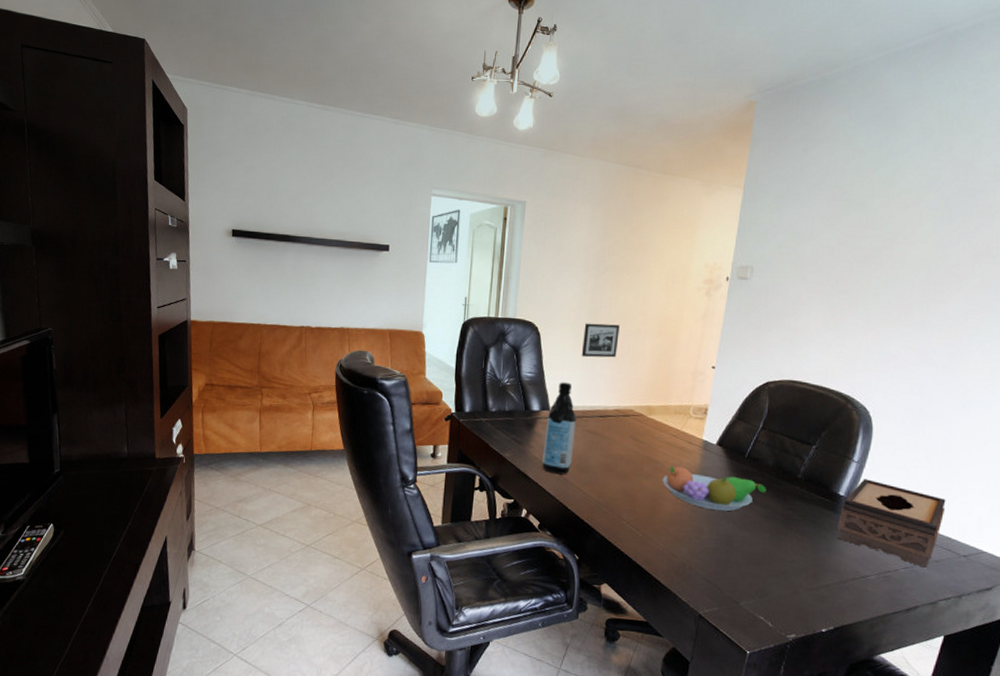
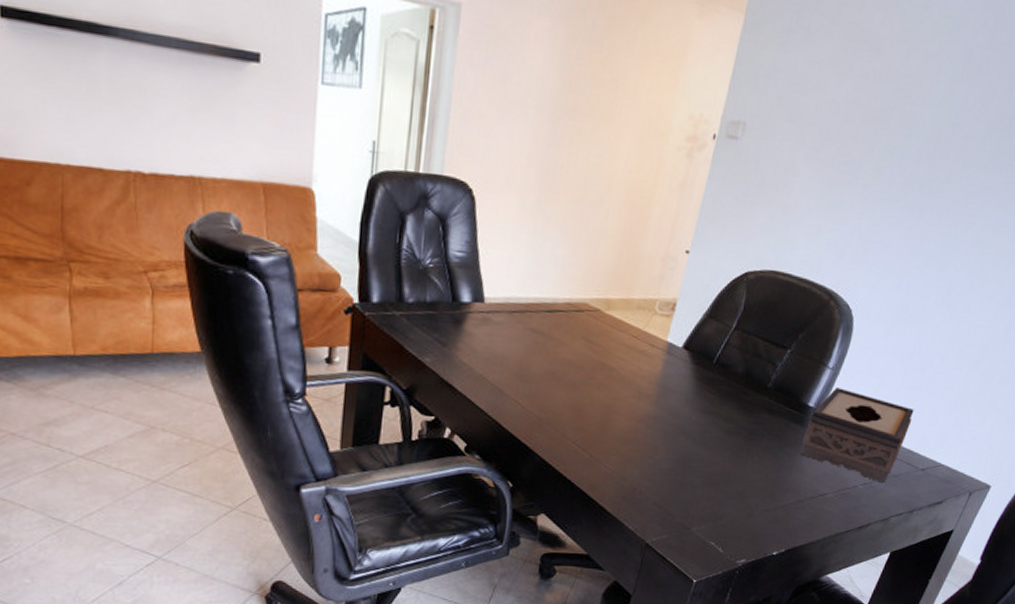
water bottle: present [542,382,577,475] -> none [472,265,519,385]
picture frame: present [581,323,620,358] -> none [527,186,578,235]
fruit bowl: present [662,466,766,512] -> none [616,373,733,427]

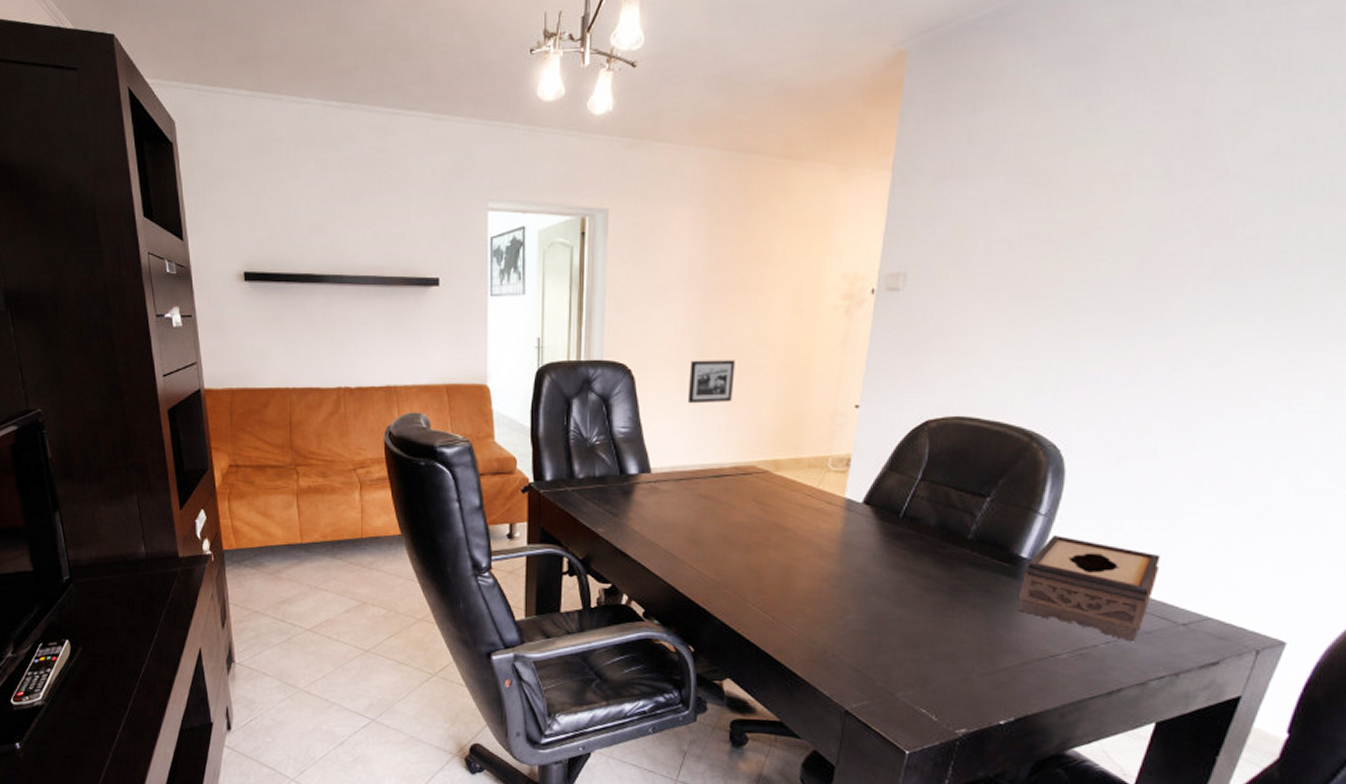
picture frame: none [527,186,578,235] -> present [687,360,735,404]

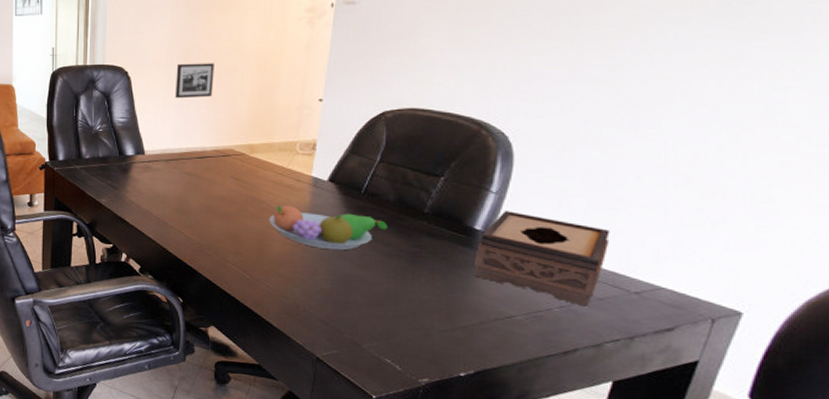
fruit bowl: none [795,533,927,585] -> present [269,205,388,251]

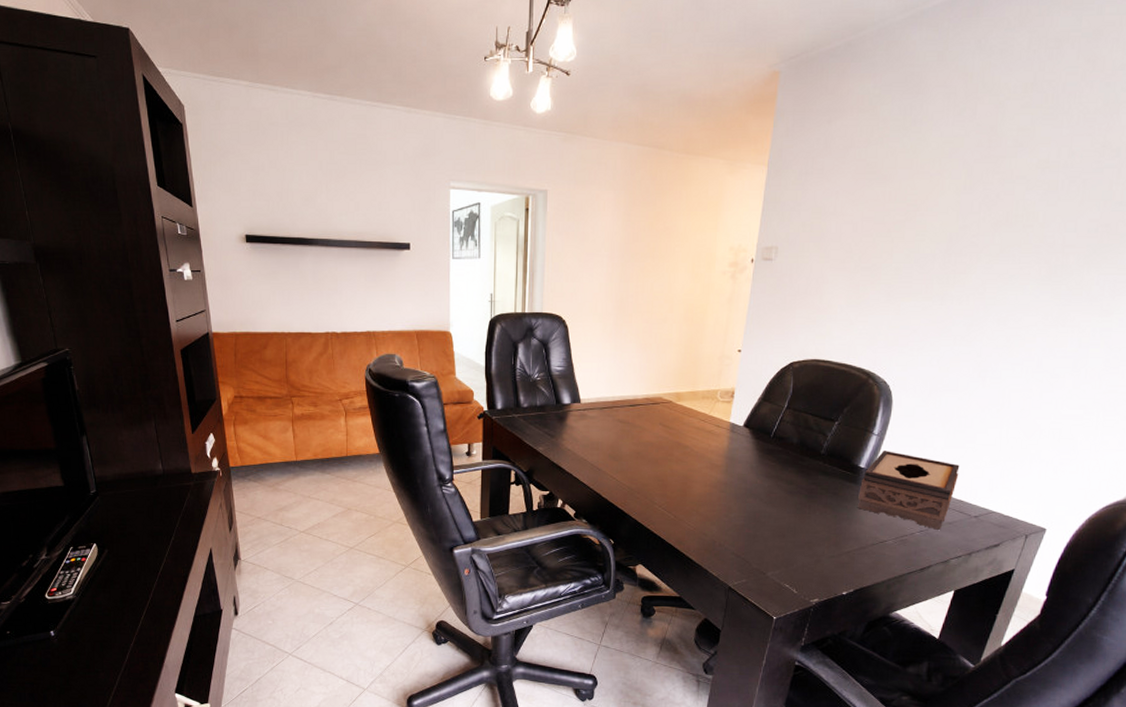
picture frame: present [174,63,214,99] -> none [609,313,647,348]
fruit bowl: present [269,205,388,251] -> none [692,450,791,490]

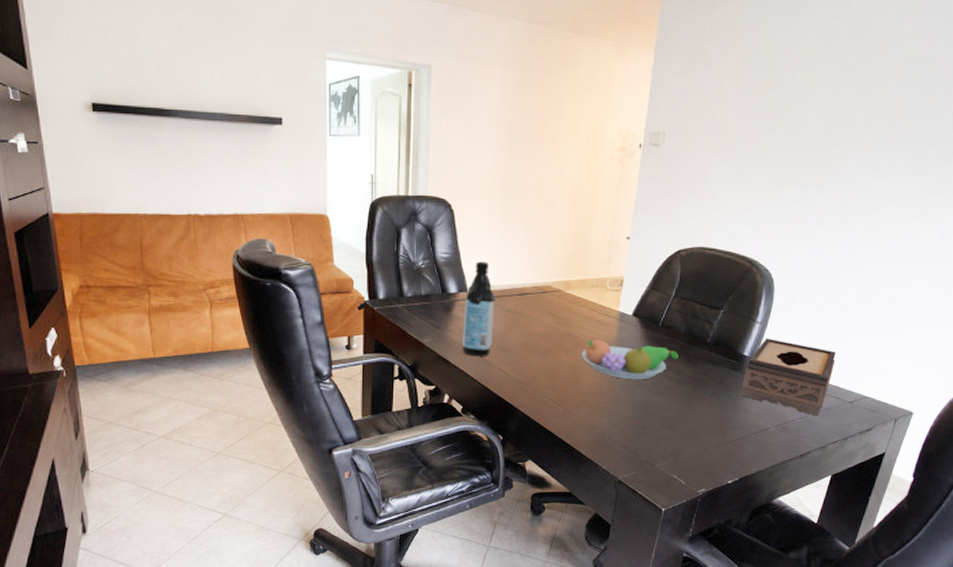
water bottle: none [575,374,608,465] -> present [462,261,496,357]
fruit bowl: none [692,450,791,490] -> present [581,340,679,380]

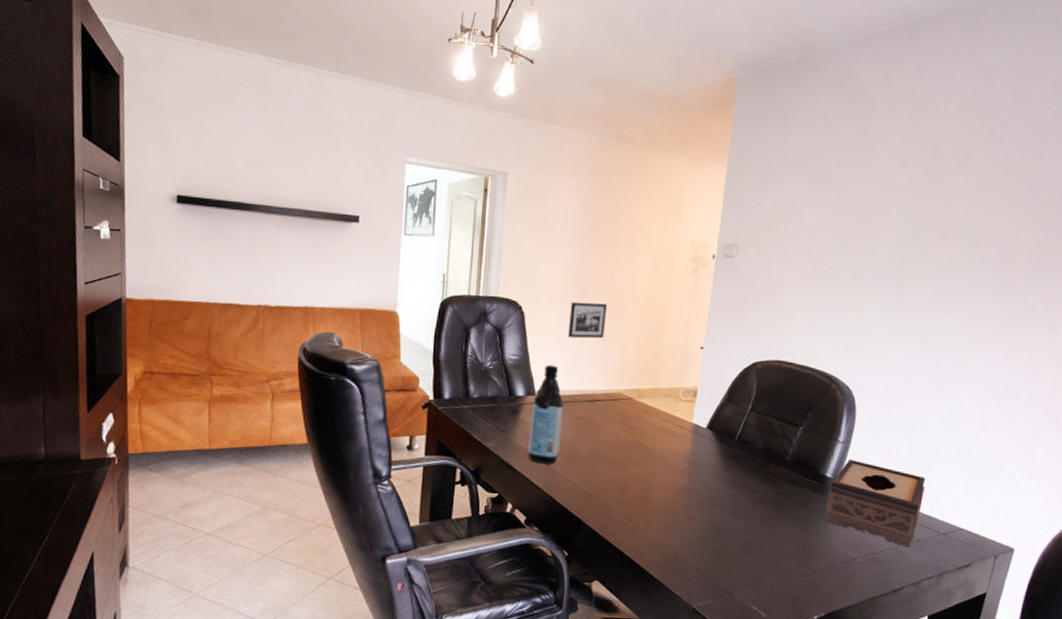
picture frame: none [497,197,535,234] -> present [567,301,607,339]
fruit bowl: present [581,340,679,380] -> none [653,452,756,498]

